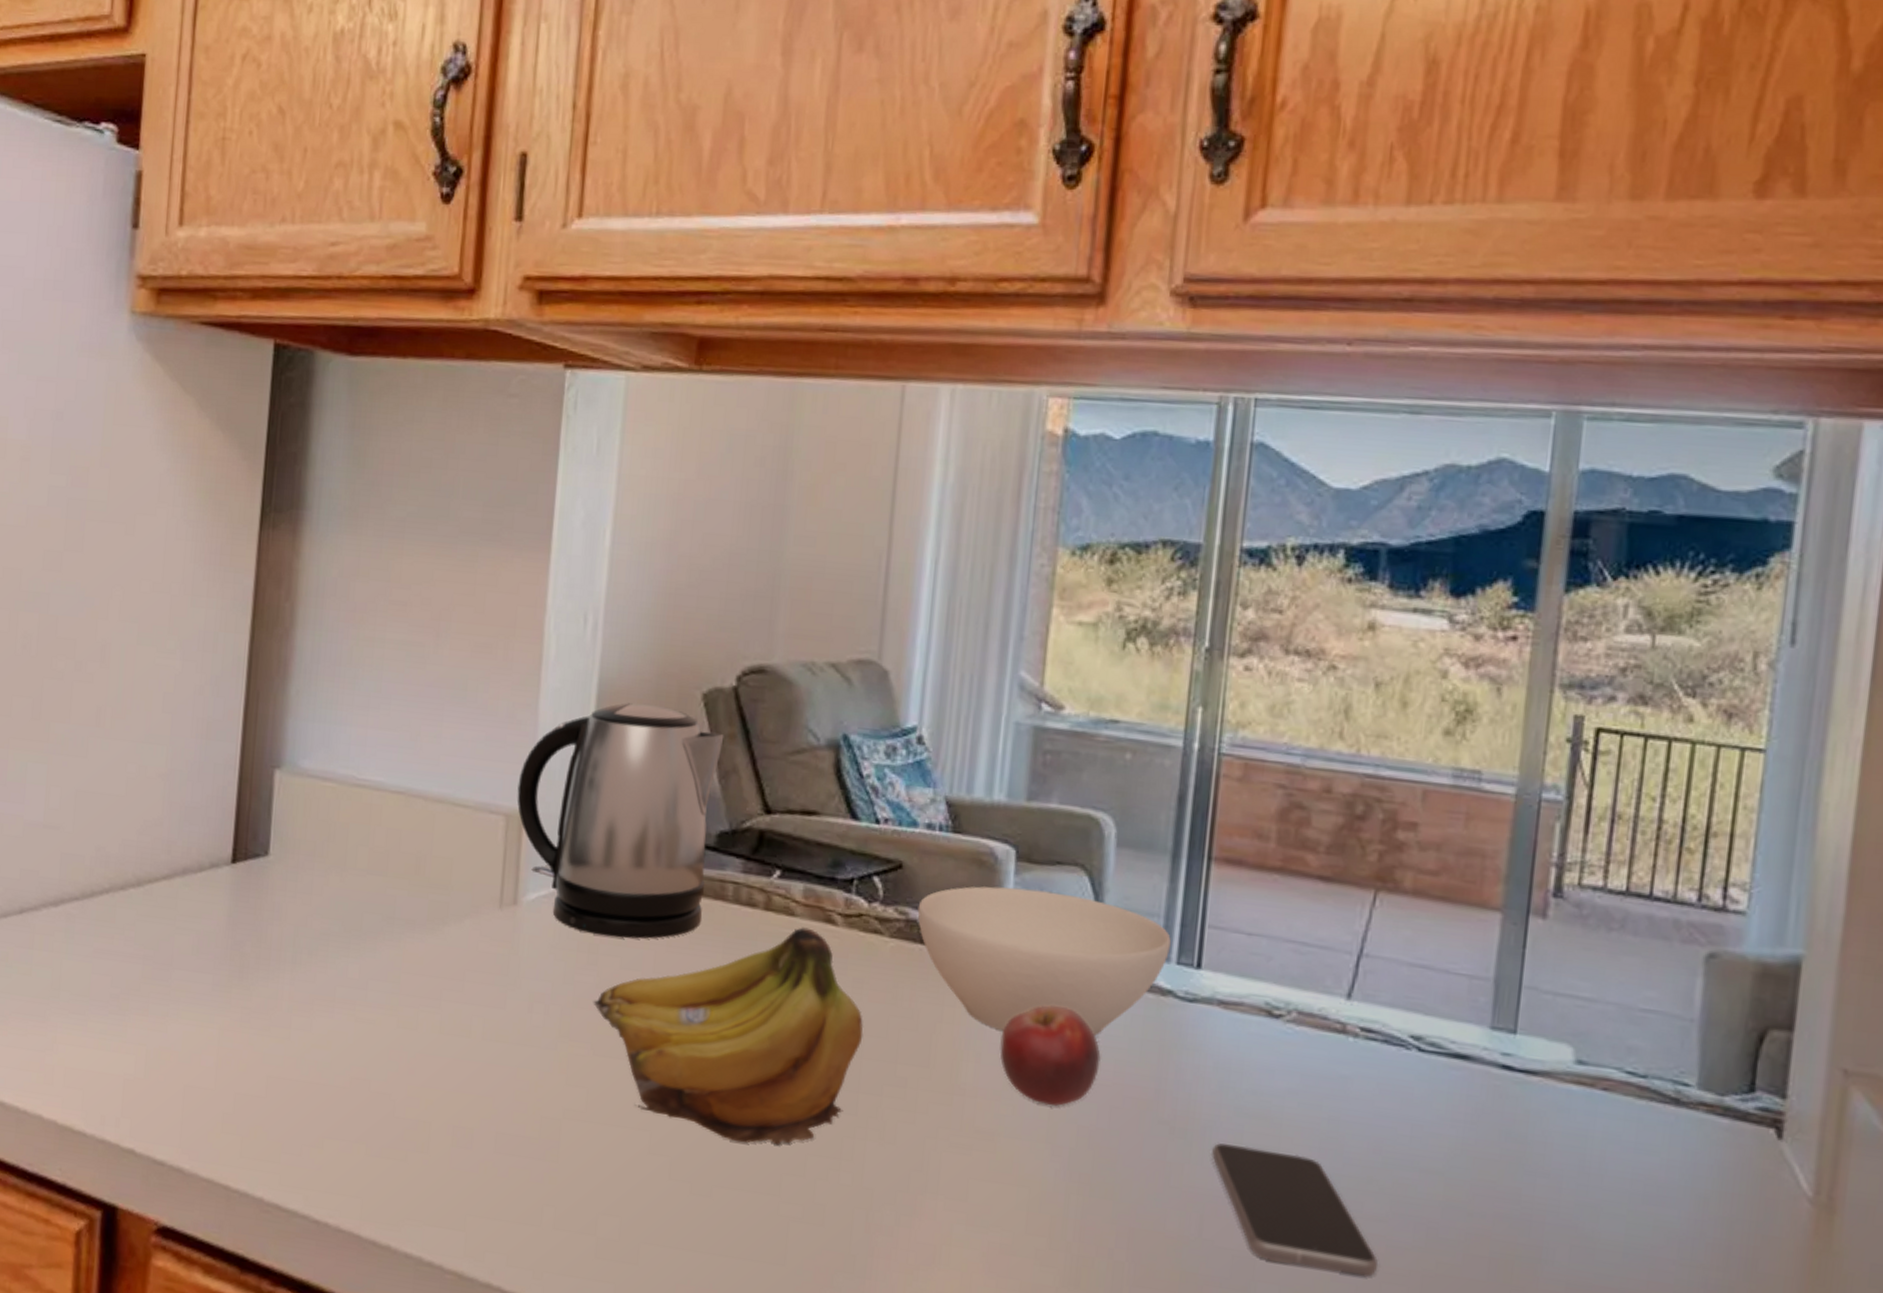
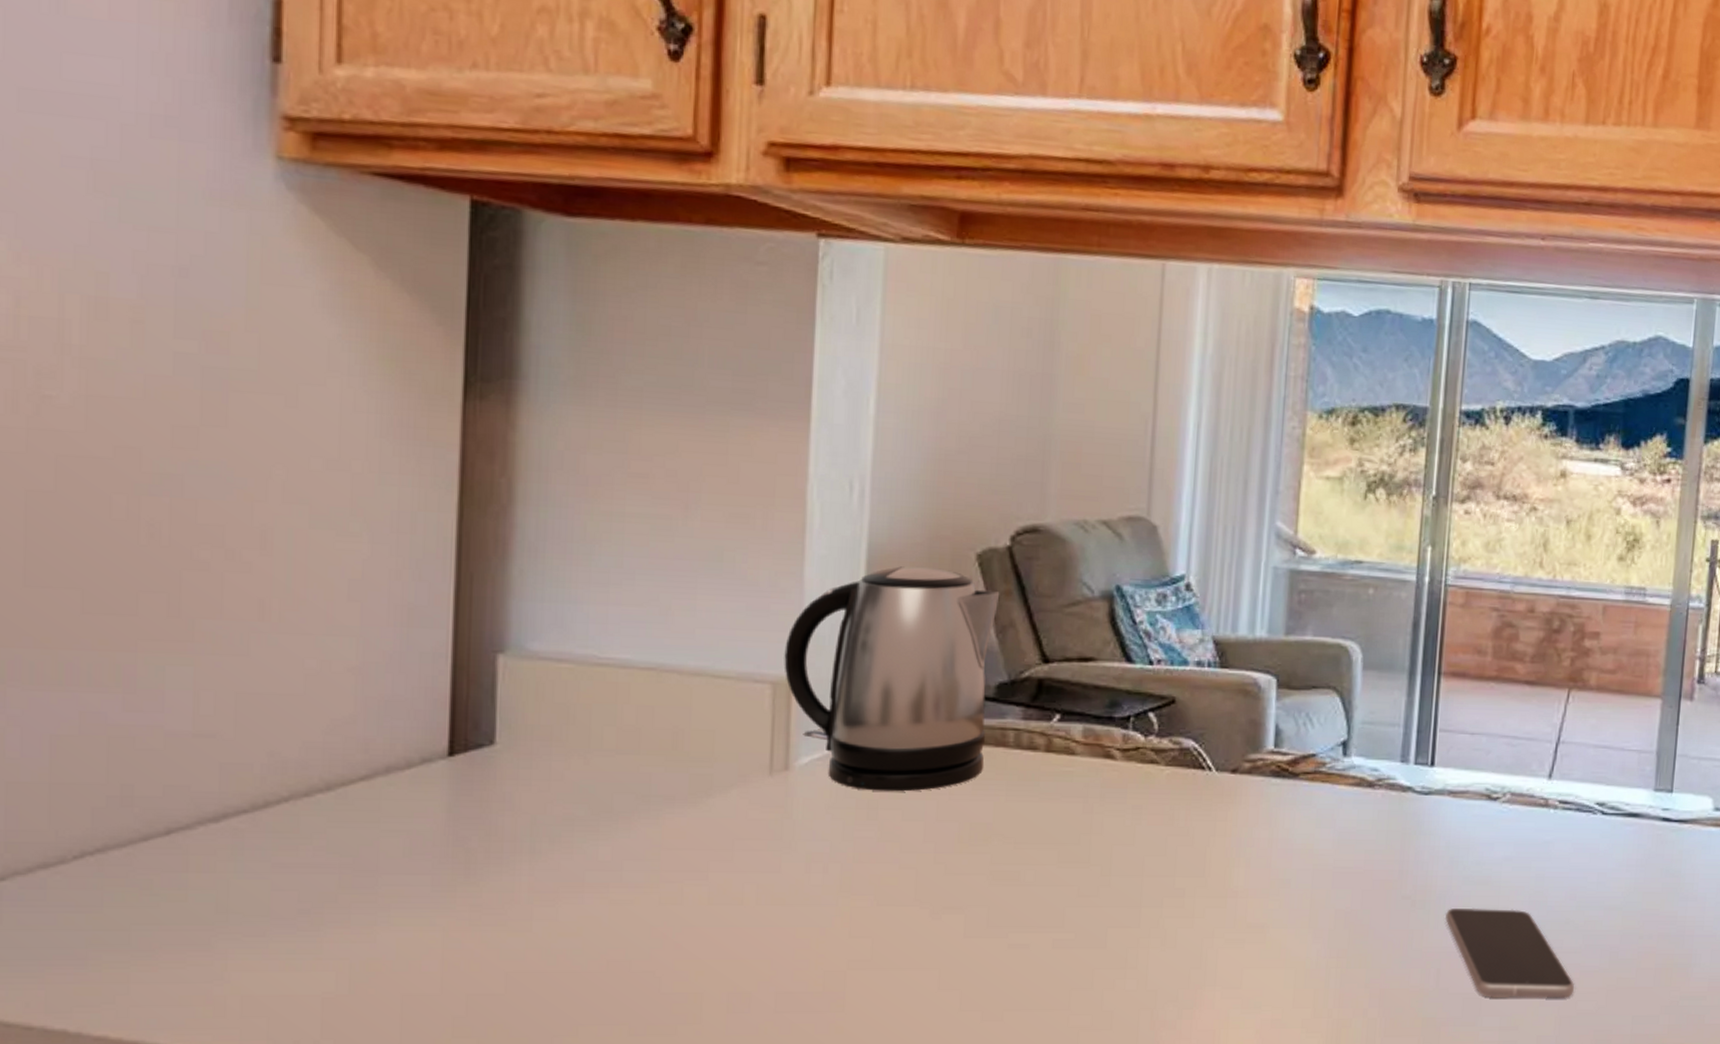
fruit: present [593,927,864,1145] -> none [875,764,1144,967]
bowl: present [917,886,1171,1035] -> none [1190,711,1409,837]
fruit: present [1000,1005,1101,1107] -> none [1267,811,1354,896]

